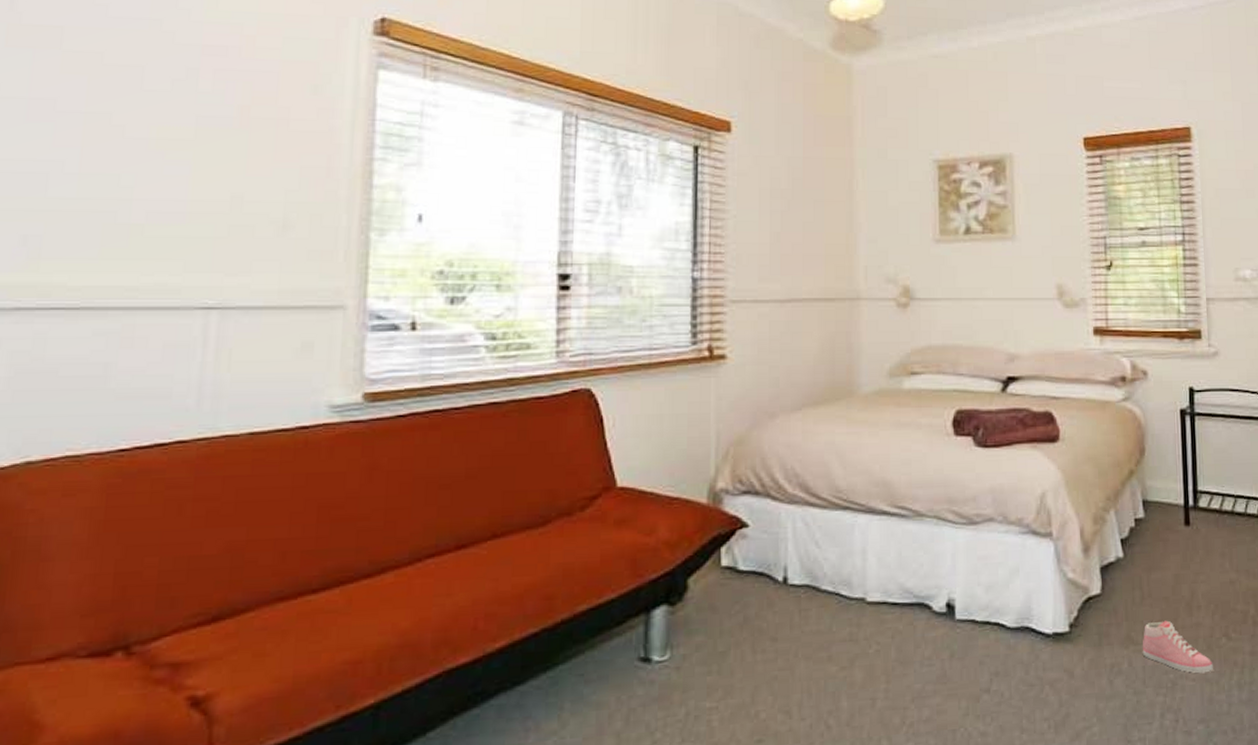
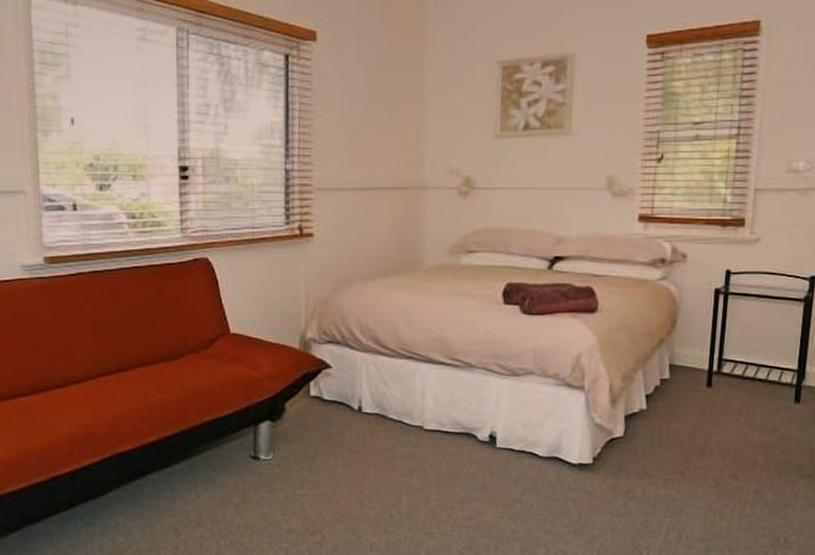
sneaker: present [1142,620,1213,673] -> none [655,461,718,503]

